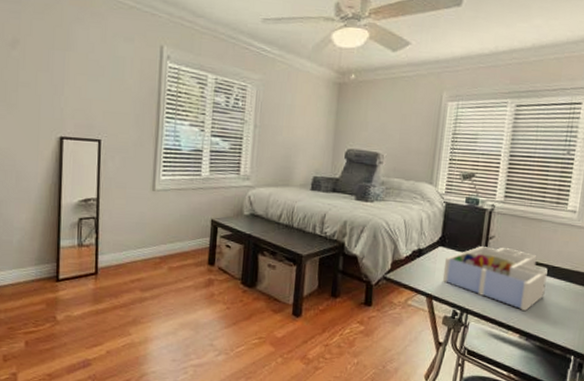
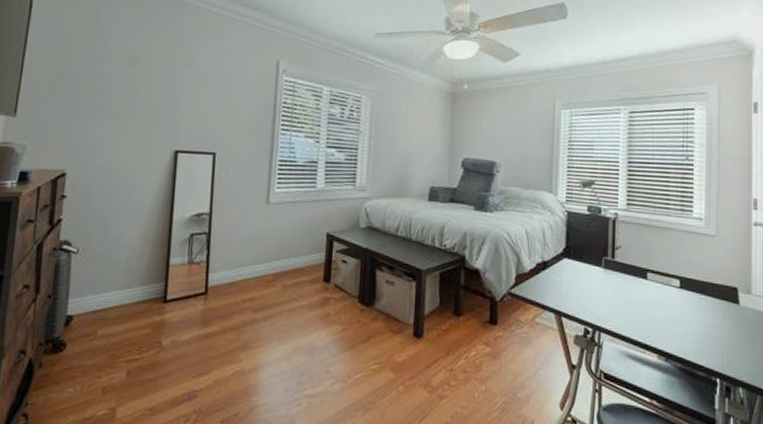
desk organizer: present [442,246,548,311] -> none [570,257,680,327]

